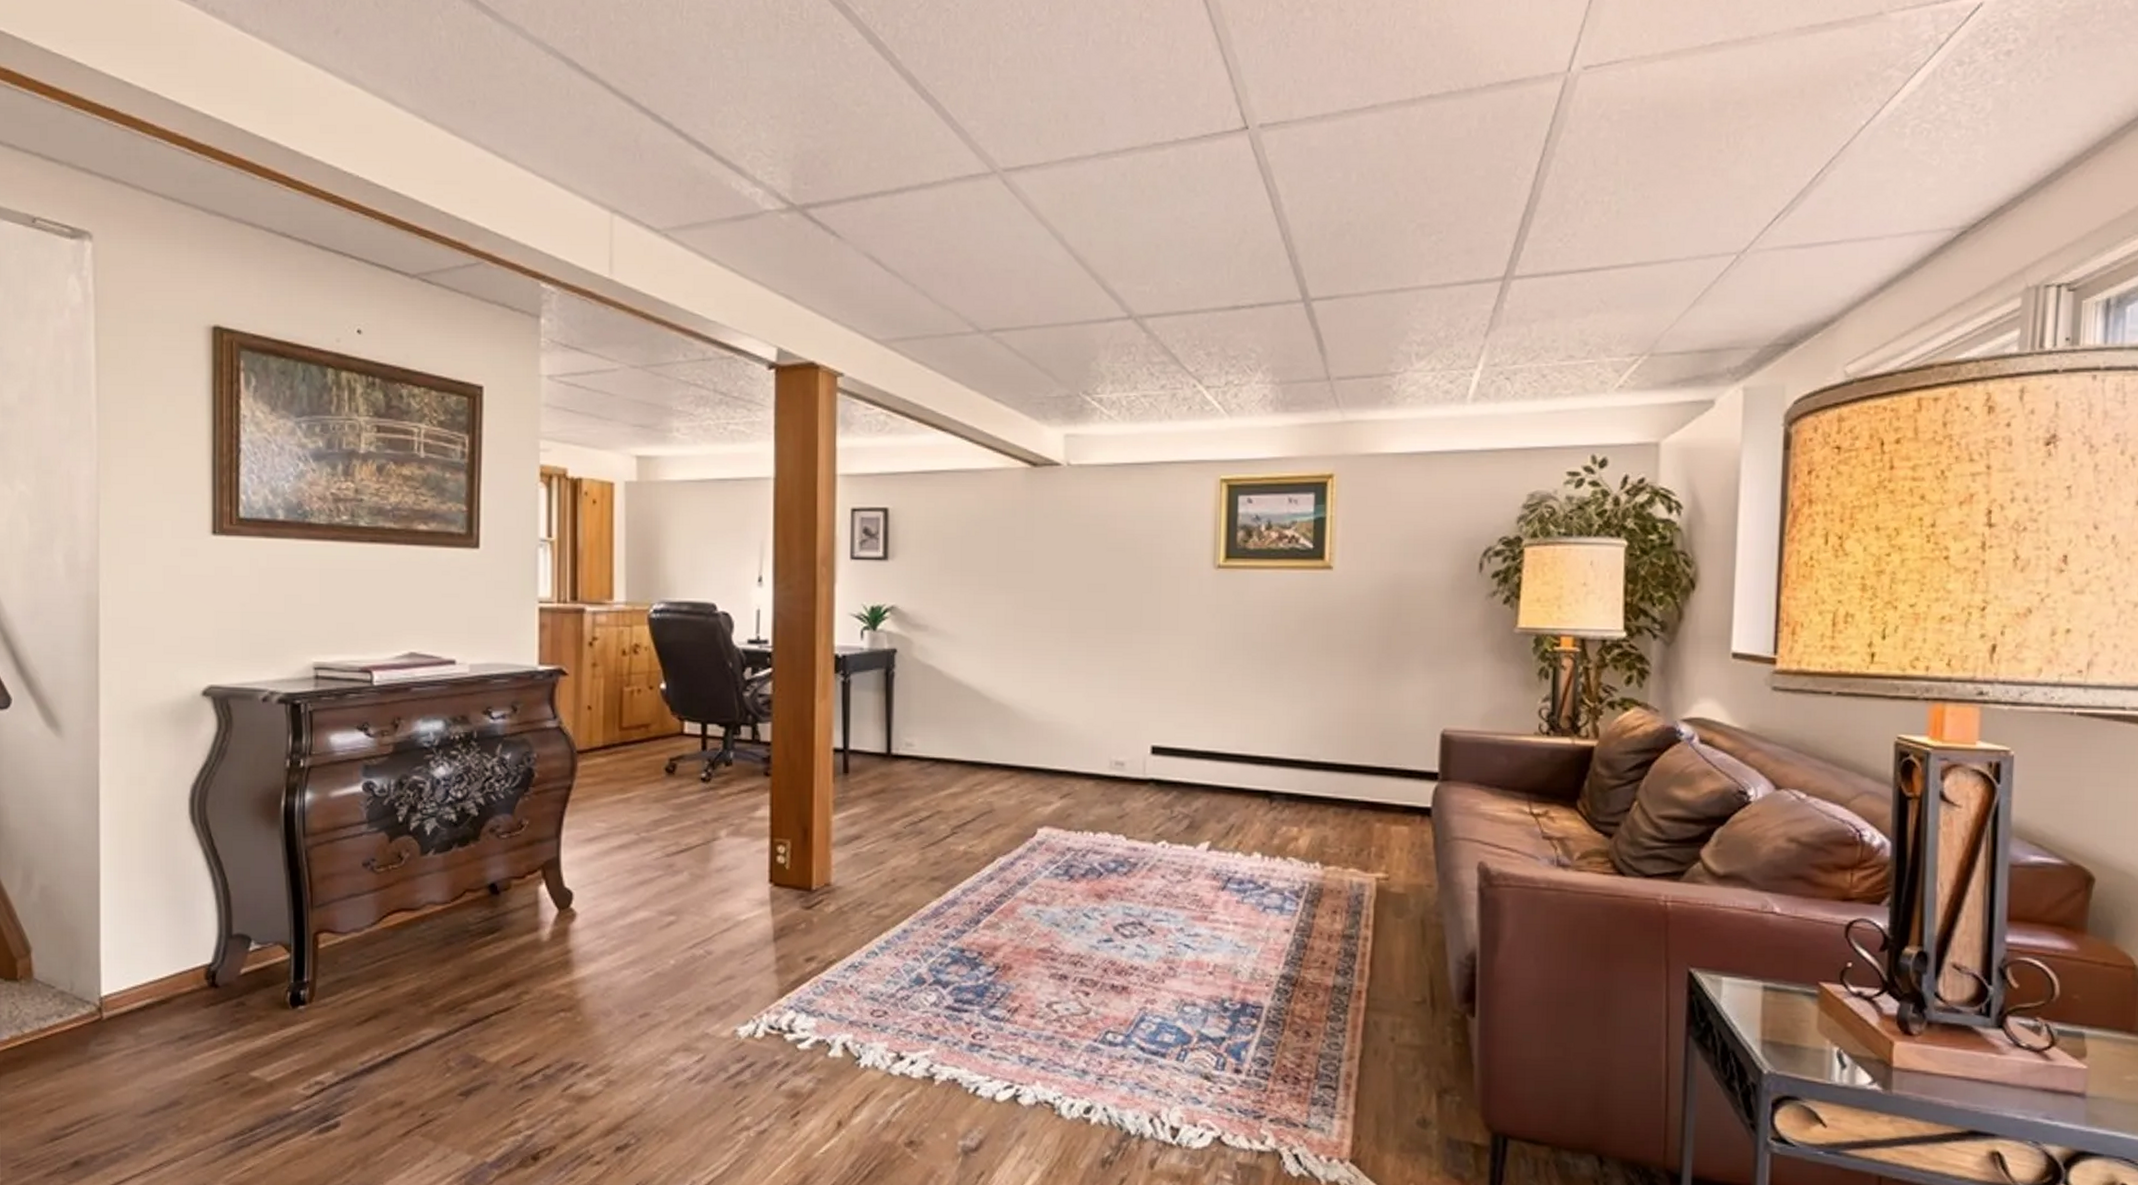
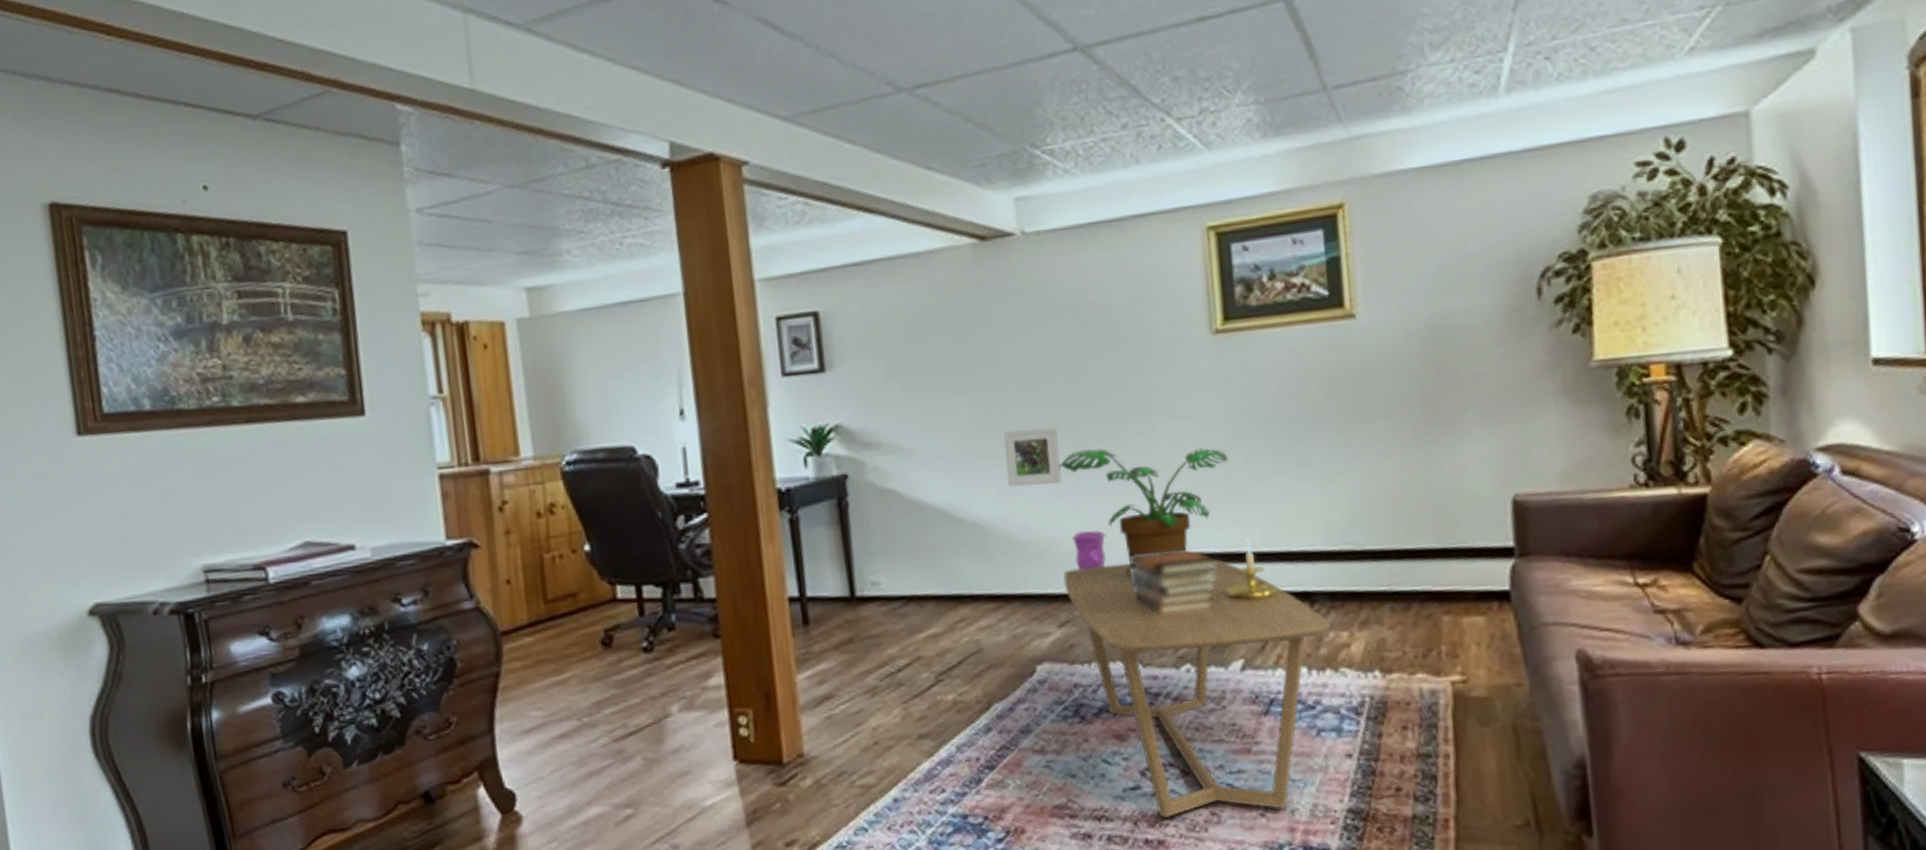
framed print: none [1032,628,1078,678] -> present [1004,427,1062,487]
coffee table: none [1069,750,1284,970] -> present [1063,559,1331,818]
potted plant: none [1075,651,1217,762] -> present [1057,447,1229,577]
vase: none [1079,719,1109,752] -> present [1071,530,1107,570]
book stack: none [1124,743,1199,797] -> present [1128,549,1219,614]
candle holder: none [1202,741,1245,793] -> present [1226,538,1278,601]

